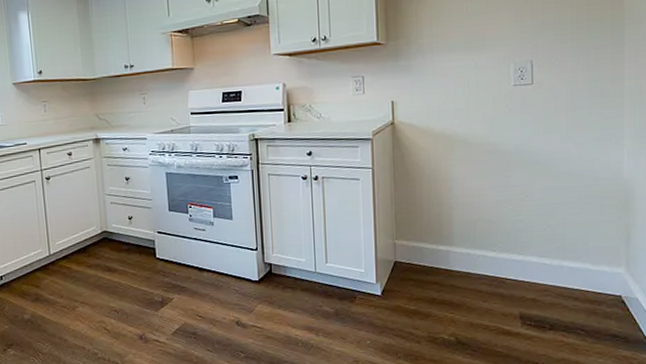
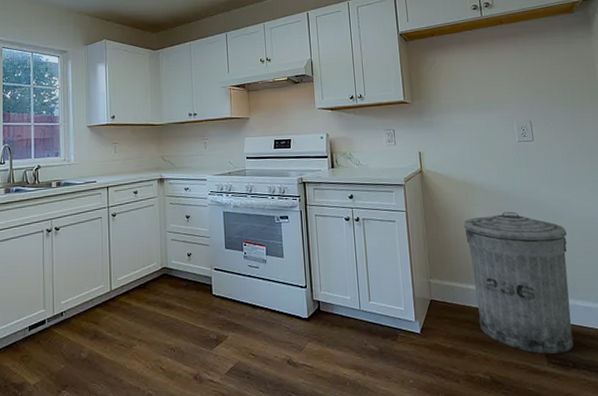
trash can: none [438,166,561,316] -> present [463,211,574,354]

